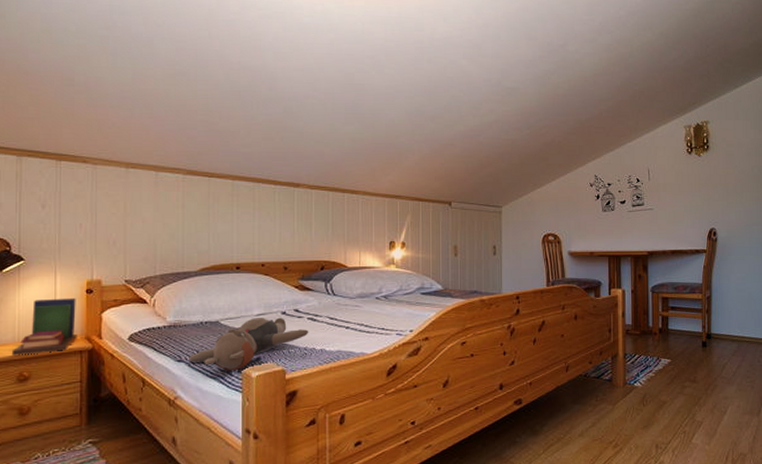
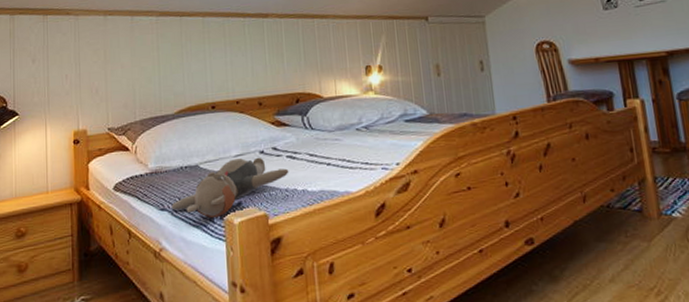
book: present [11,297,77,356] -> none [10,149,67,211]

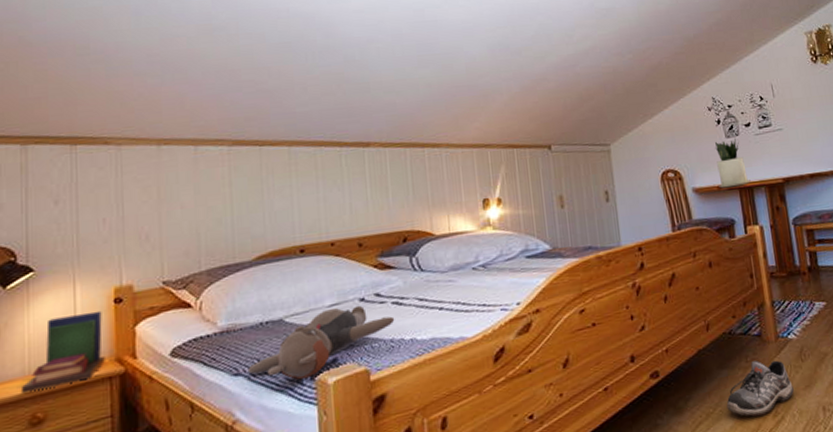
book: none [10,149,67,211] -> present [20,310,105,394]
planter: none [592,10,631,61] -> present [715,138,751,189]
athletic shoe: none [604,236,679,293] -> present [726,360,794,417]

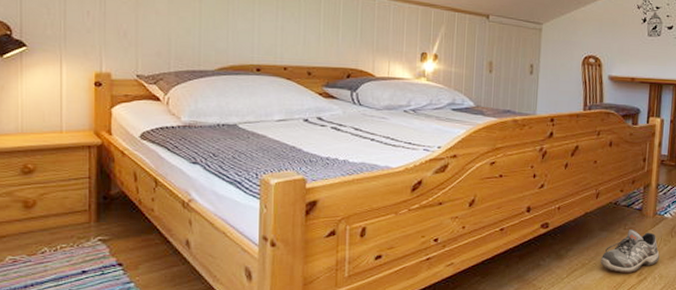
book: present [20,310,105,394] -> none [14,89,85,147]
teddy bear: present [248,305,395,380] -> none [204,123,332,177]
planter: present [715,138,751,189] -> none [632,37,662,82]

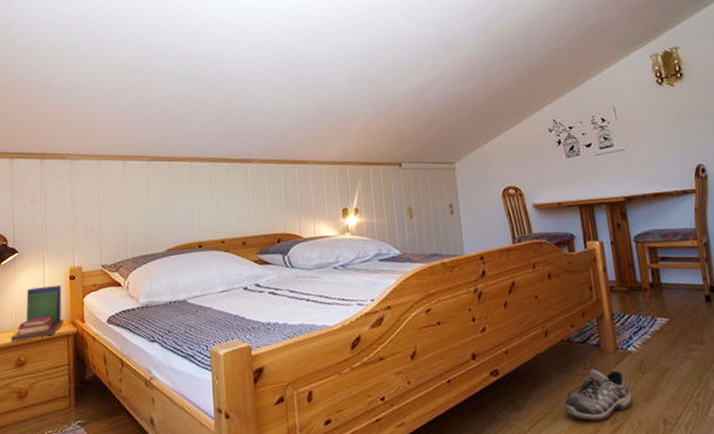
book: none [14,89,85,147] -> present [10,284,64,342]

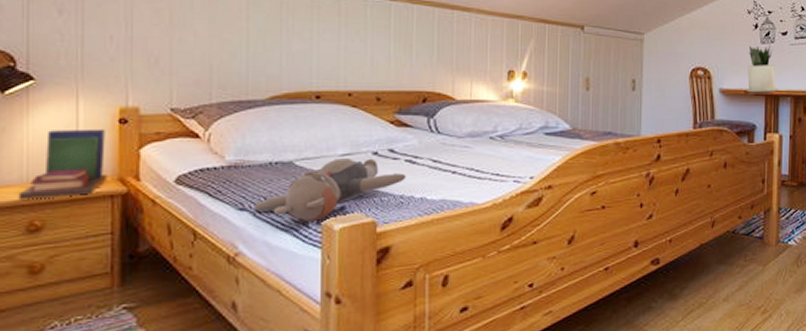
teddy bear: none [161,293,271,350] -> present [254,158,407,223]
planter: none [555,157,591,205] -> present [746,44,778,93]
athletic shoe: present [564,369,633,421] -> none [719,261,785,311]

